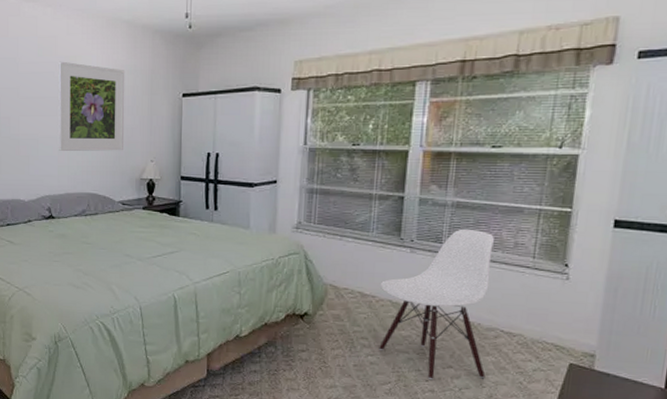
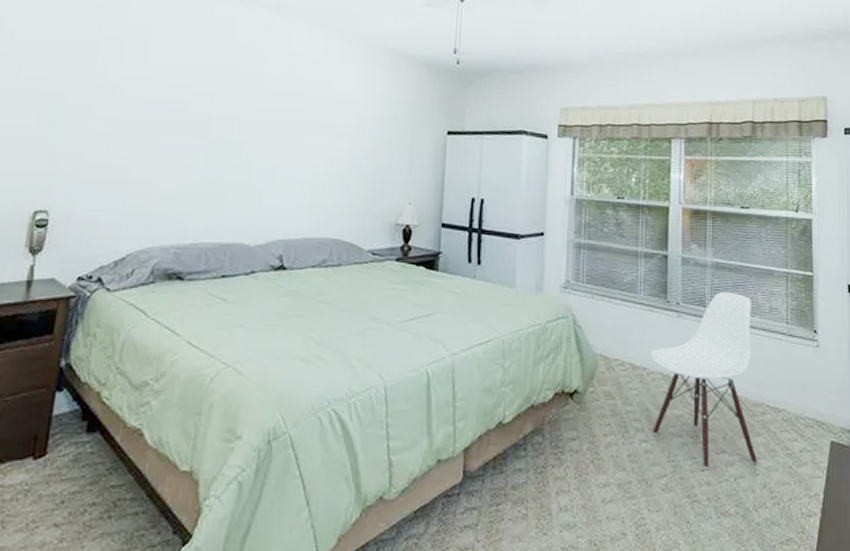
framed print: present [58,61,125,151] -> none [300,83,386,190]

